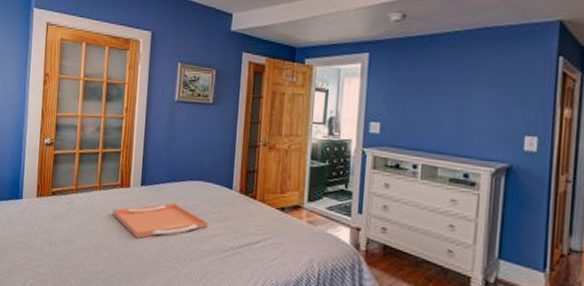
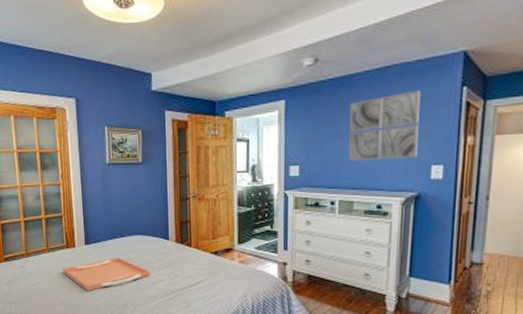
wall art: none [434,56,514,127] -> present [348,90,421,162]

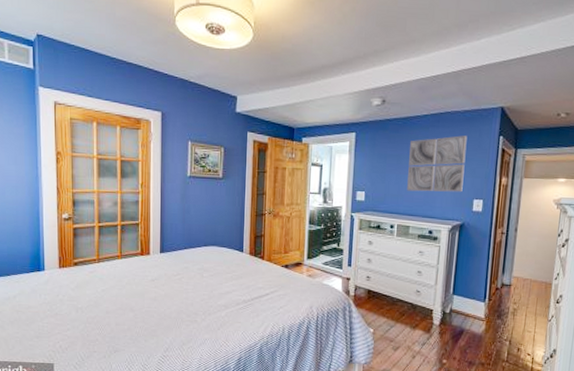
serving tray: present [63,257,150,292] -> none [135,266,223,300]

